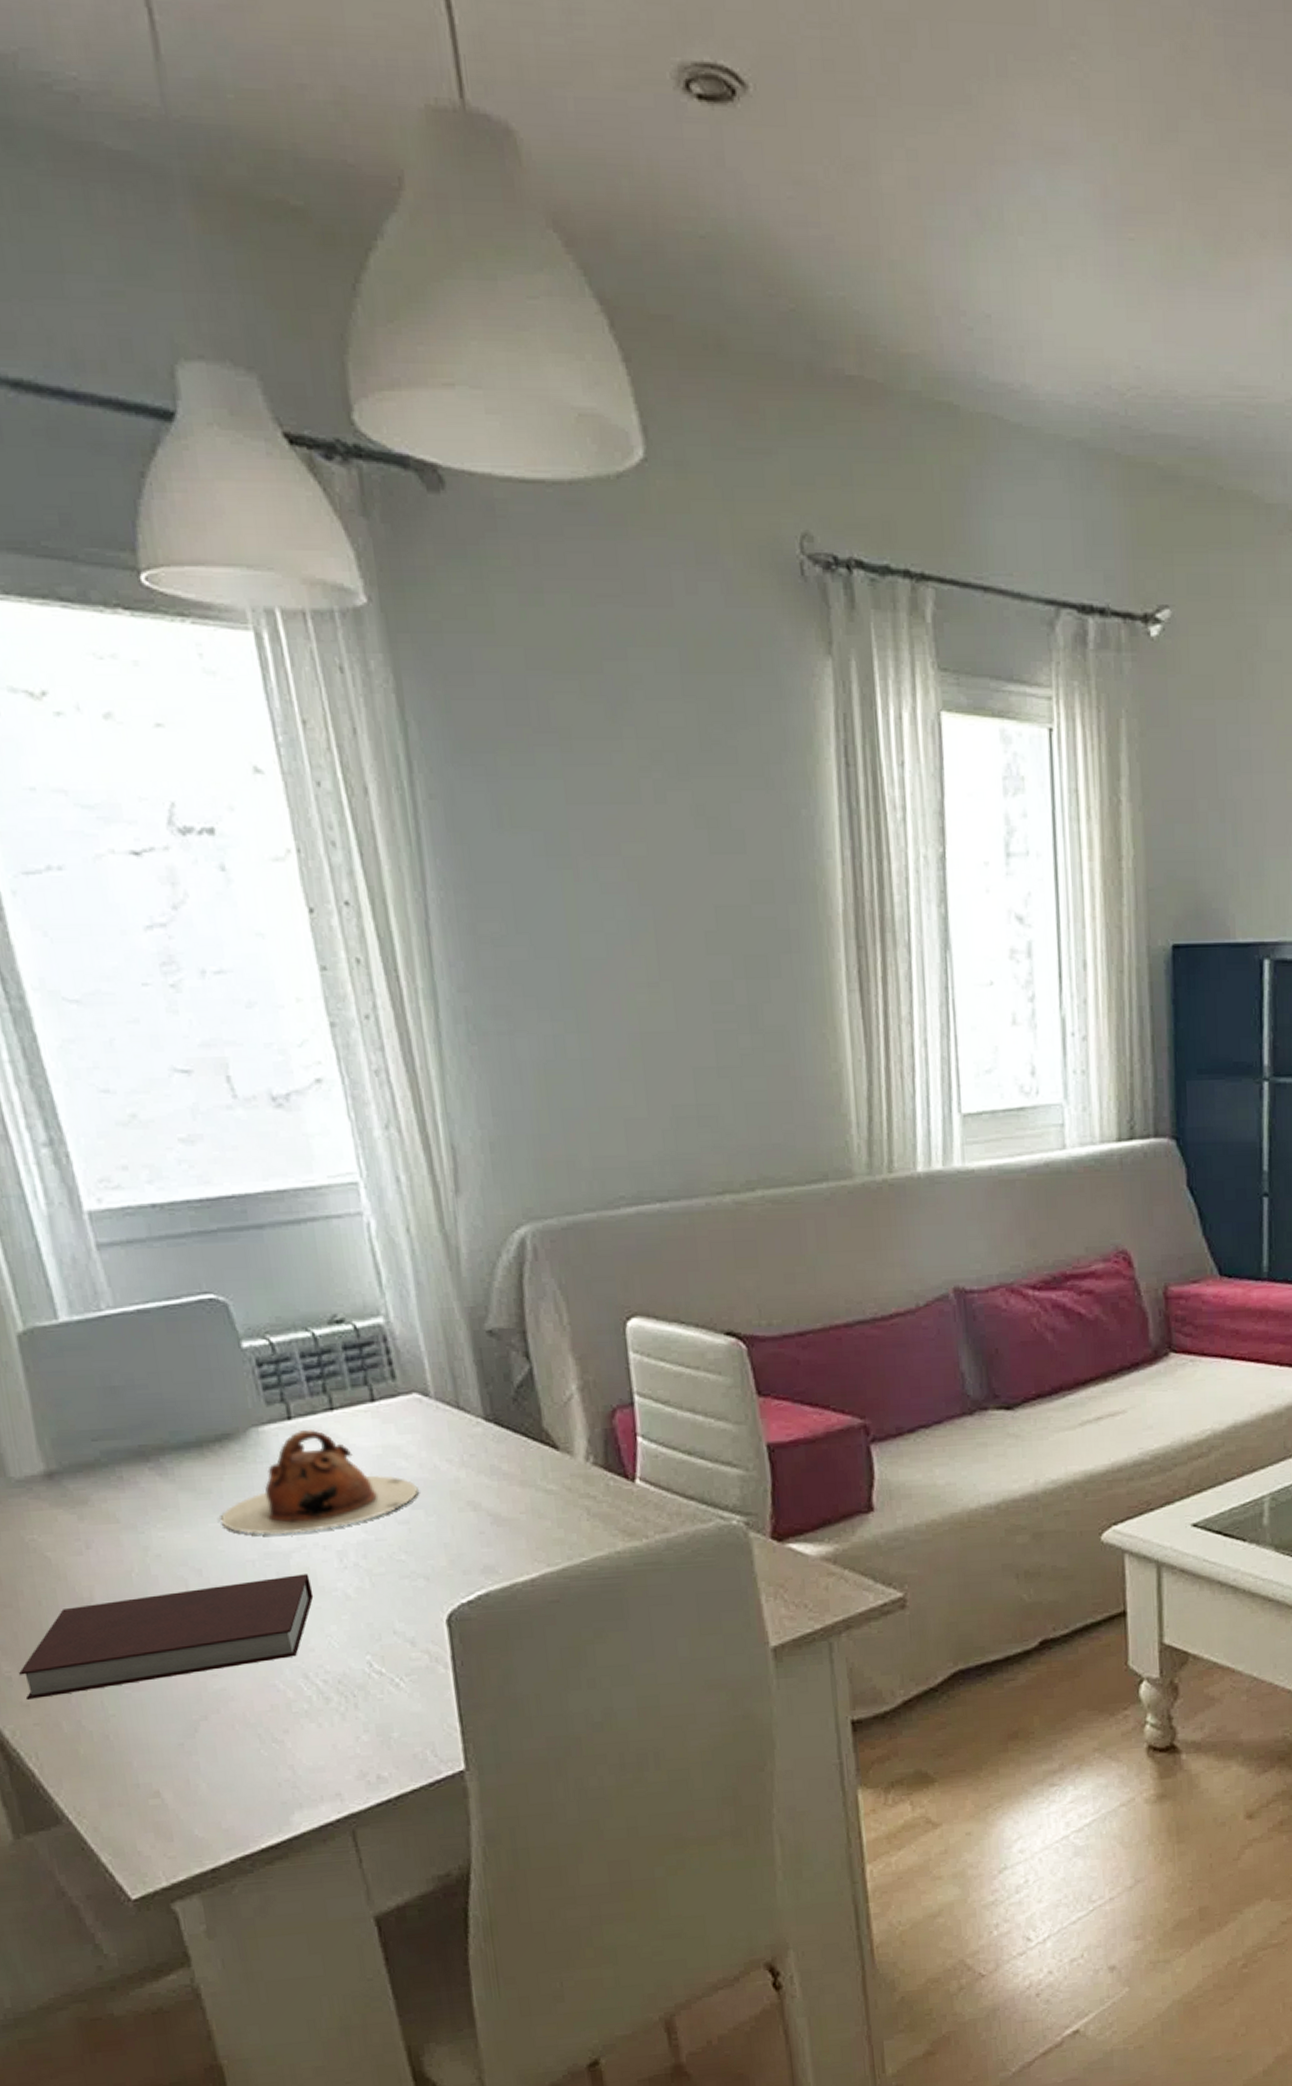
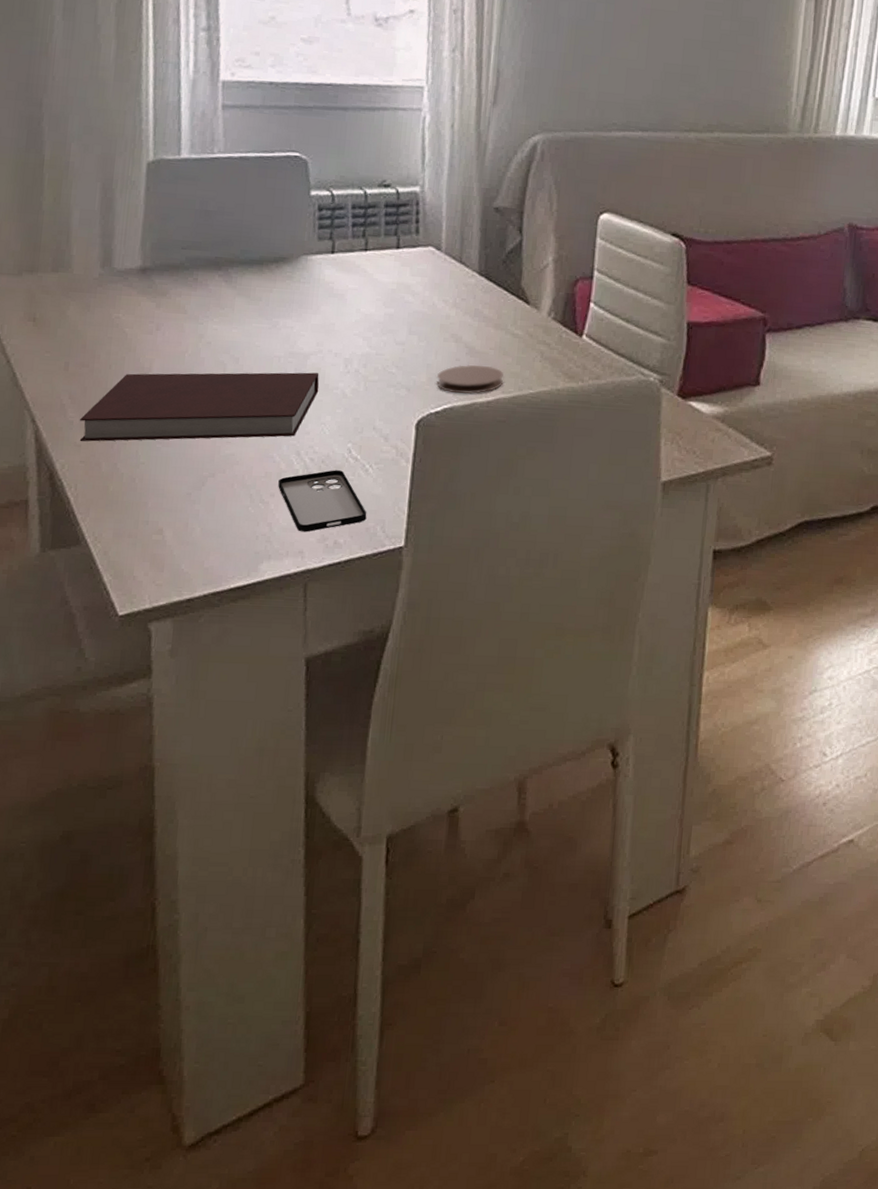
teapot: present [220,1430,418,1535] -> none [262,263,417,341]
smartphone: none [289,1689,411,1771] -> present [278,470,367,532]
coaster: none [459,1535,547,1575] -> present [436,365,504,394]

